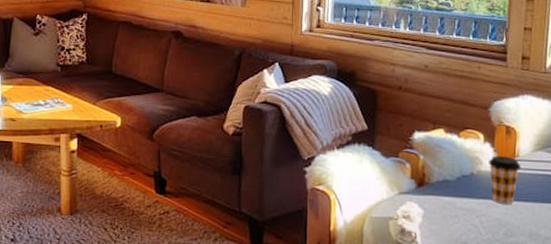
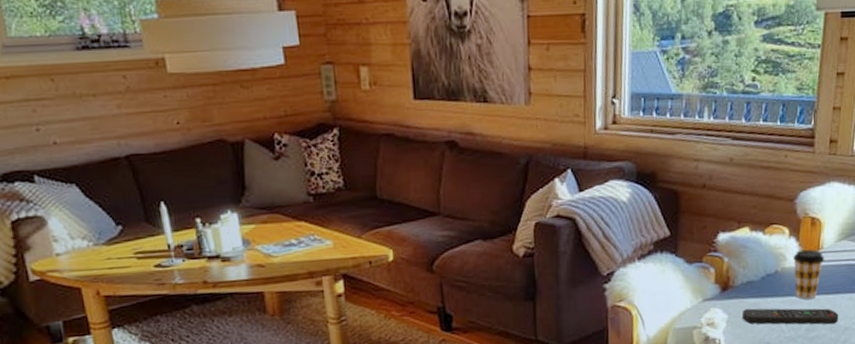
remote control: none [437,206,539,232] -> present [742,308,839,325]

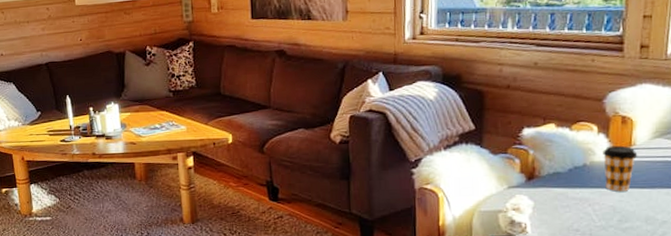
remote control: present [742,308,839,325] -> none [548,197,656,217]

